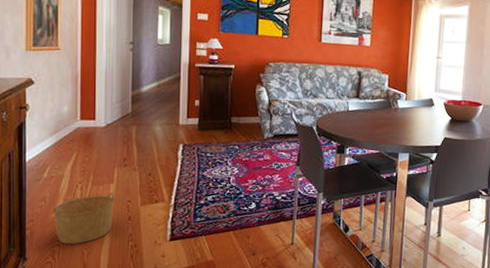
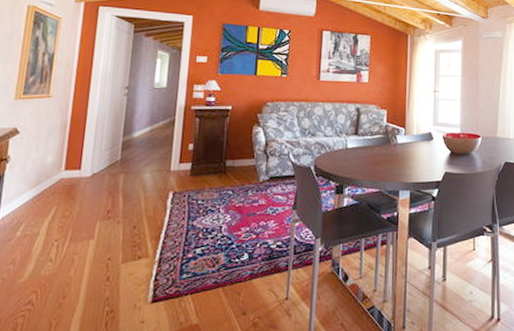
basket: present [52,192,114,245] -> none [21,250,94,315]

